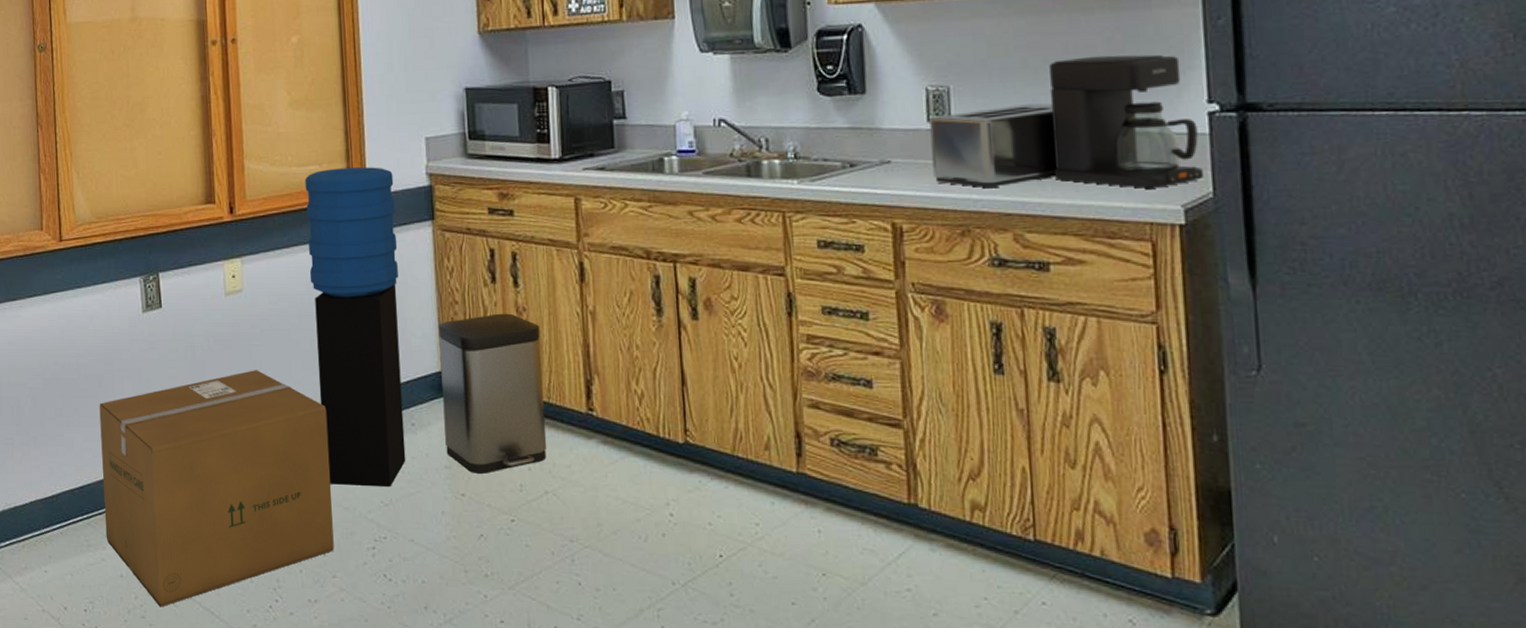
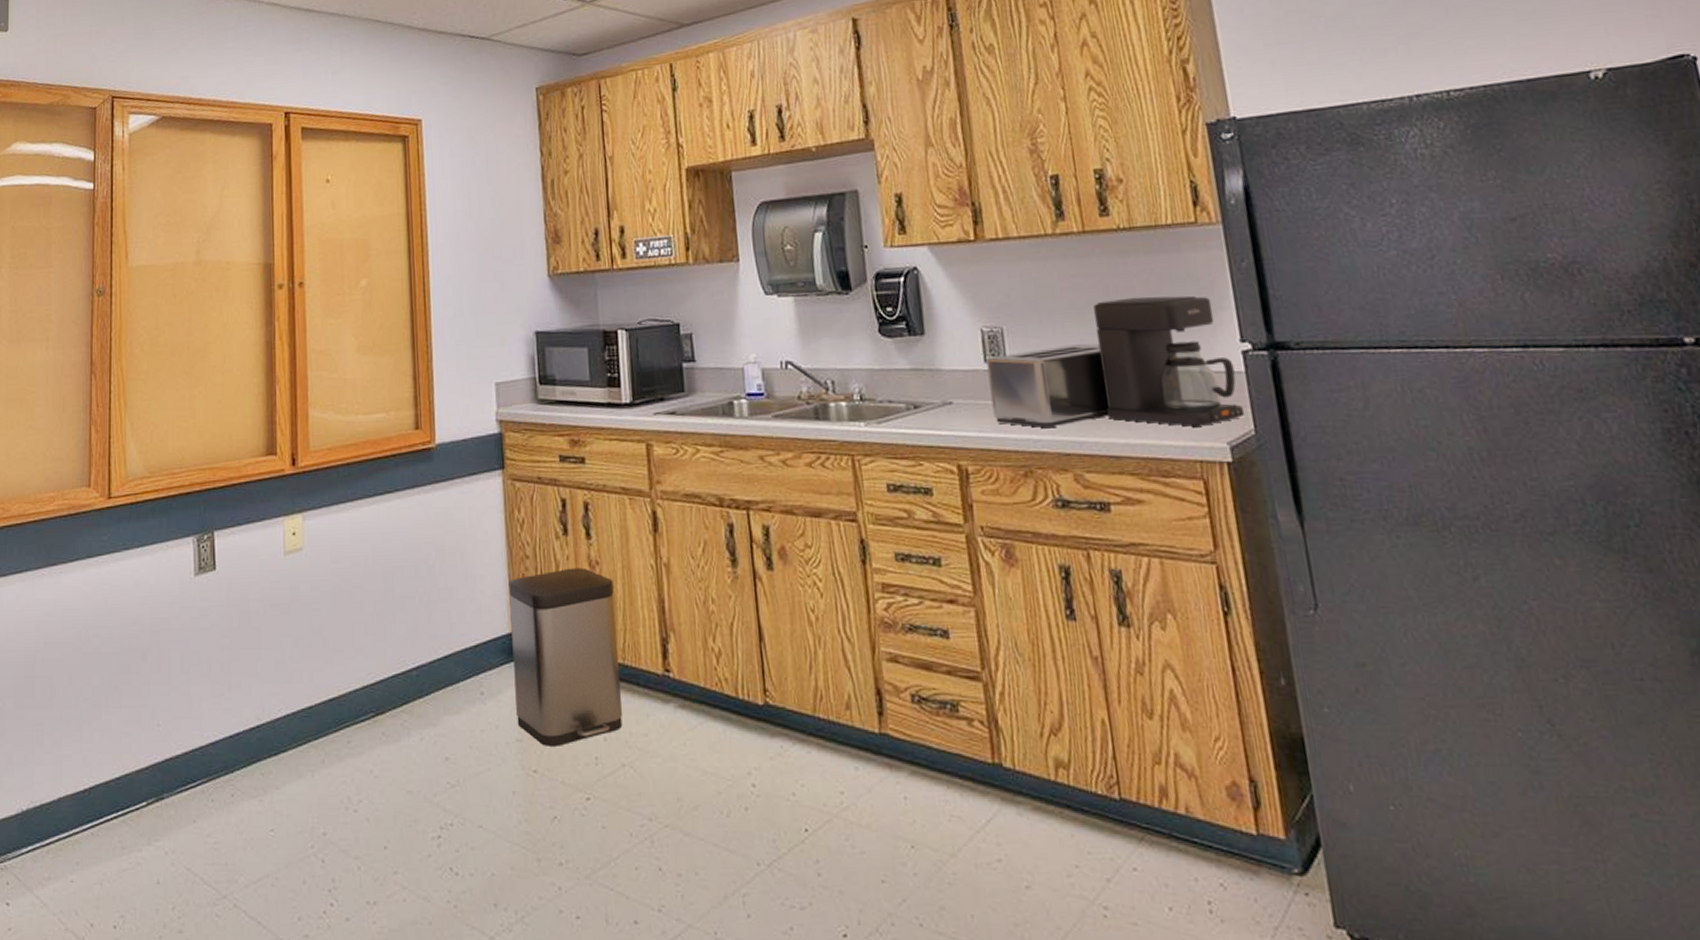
box: present [99,370,334,607] -> none [142,637,396,919]
water cooler: present [305,167,406,486] -> none [371,414,475,765]

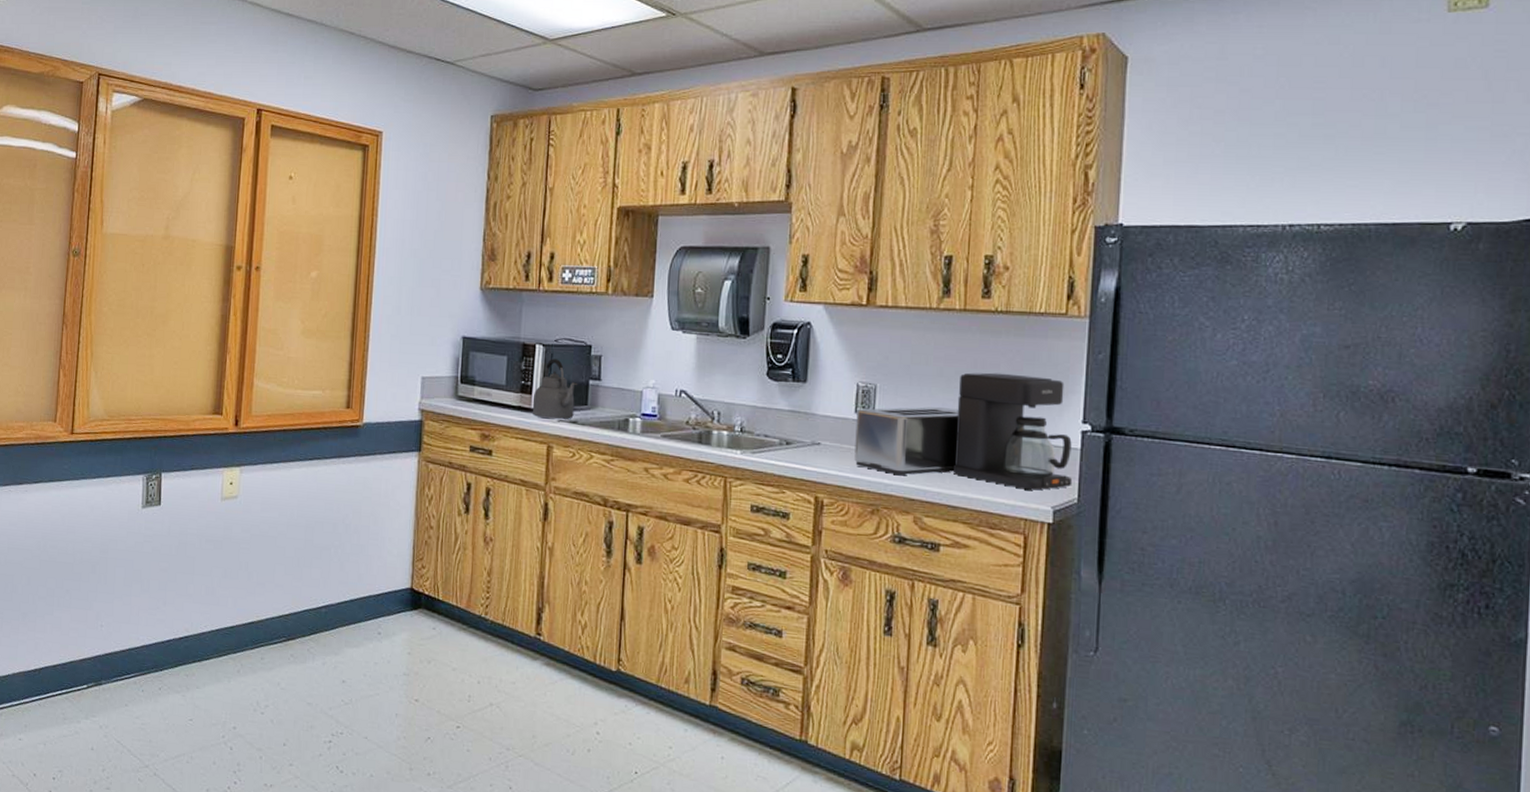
pedal bin: present [508,567,623,746] -> none [406,541,503,683]
kettle: none [622,343,671,414] -> present [532,358,578,420]

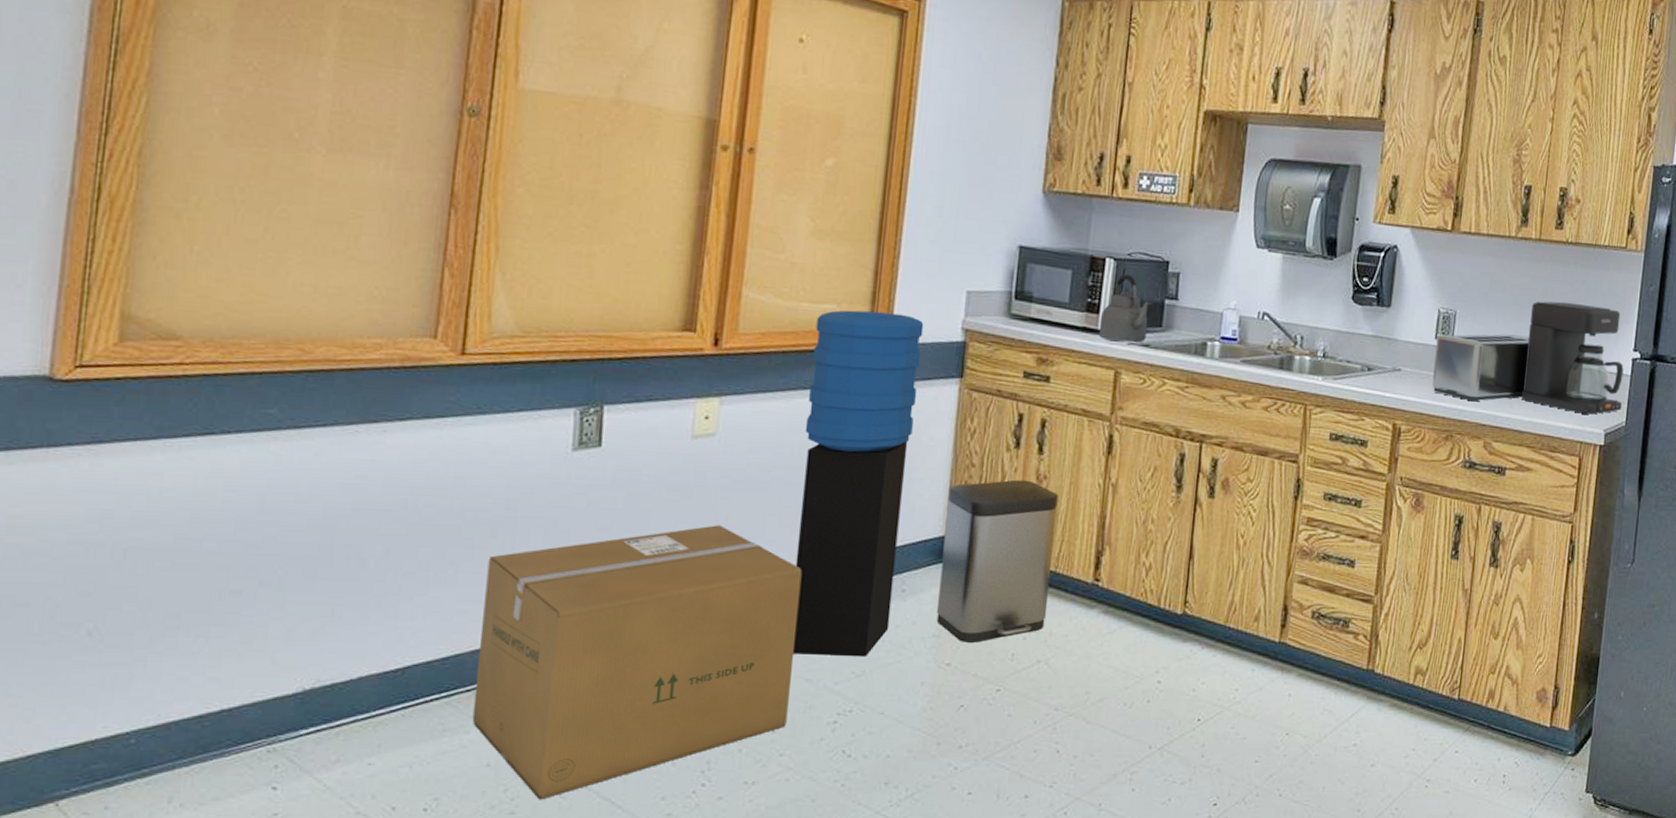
box: none [82,570,302,781] -> present [472,525,802,800]
water cooler: none [297,395,389,687] -> present [793,310,924,656]
pedal bin: none [406,541,503,683] -> present [936,479,1058,643]

